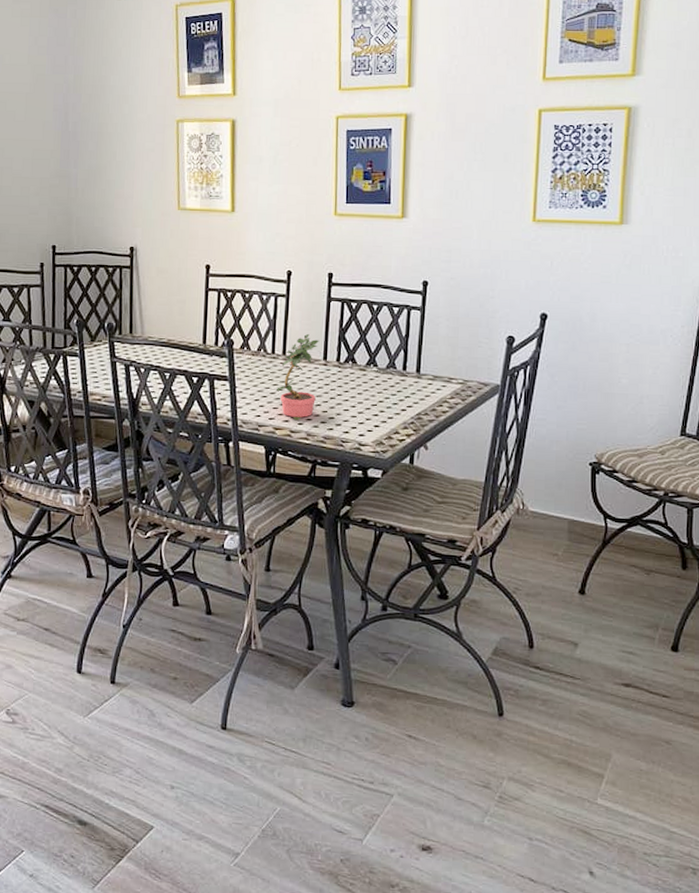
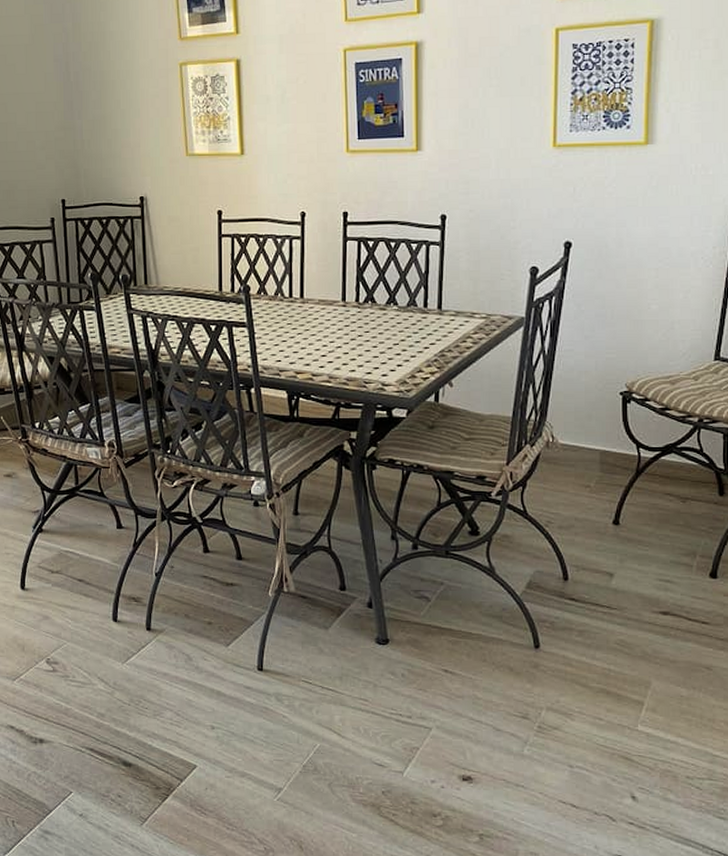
potted plant: present [275,334,319,421] -> none [295,276,337,364]

